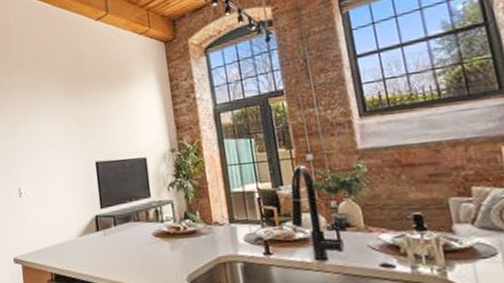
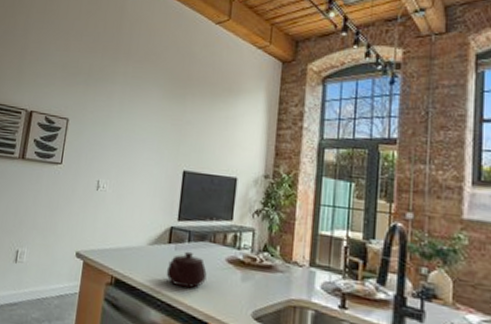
teapot: none [100,234,139,269] -> present [166,251,207,289]

